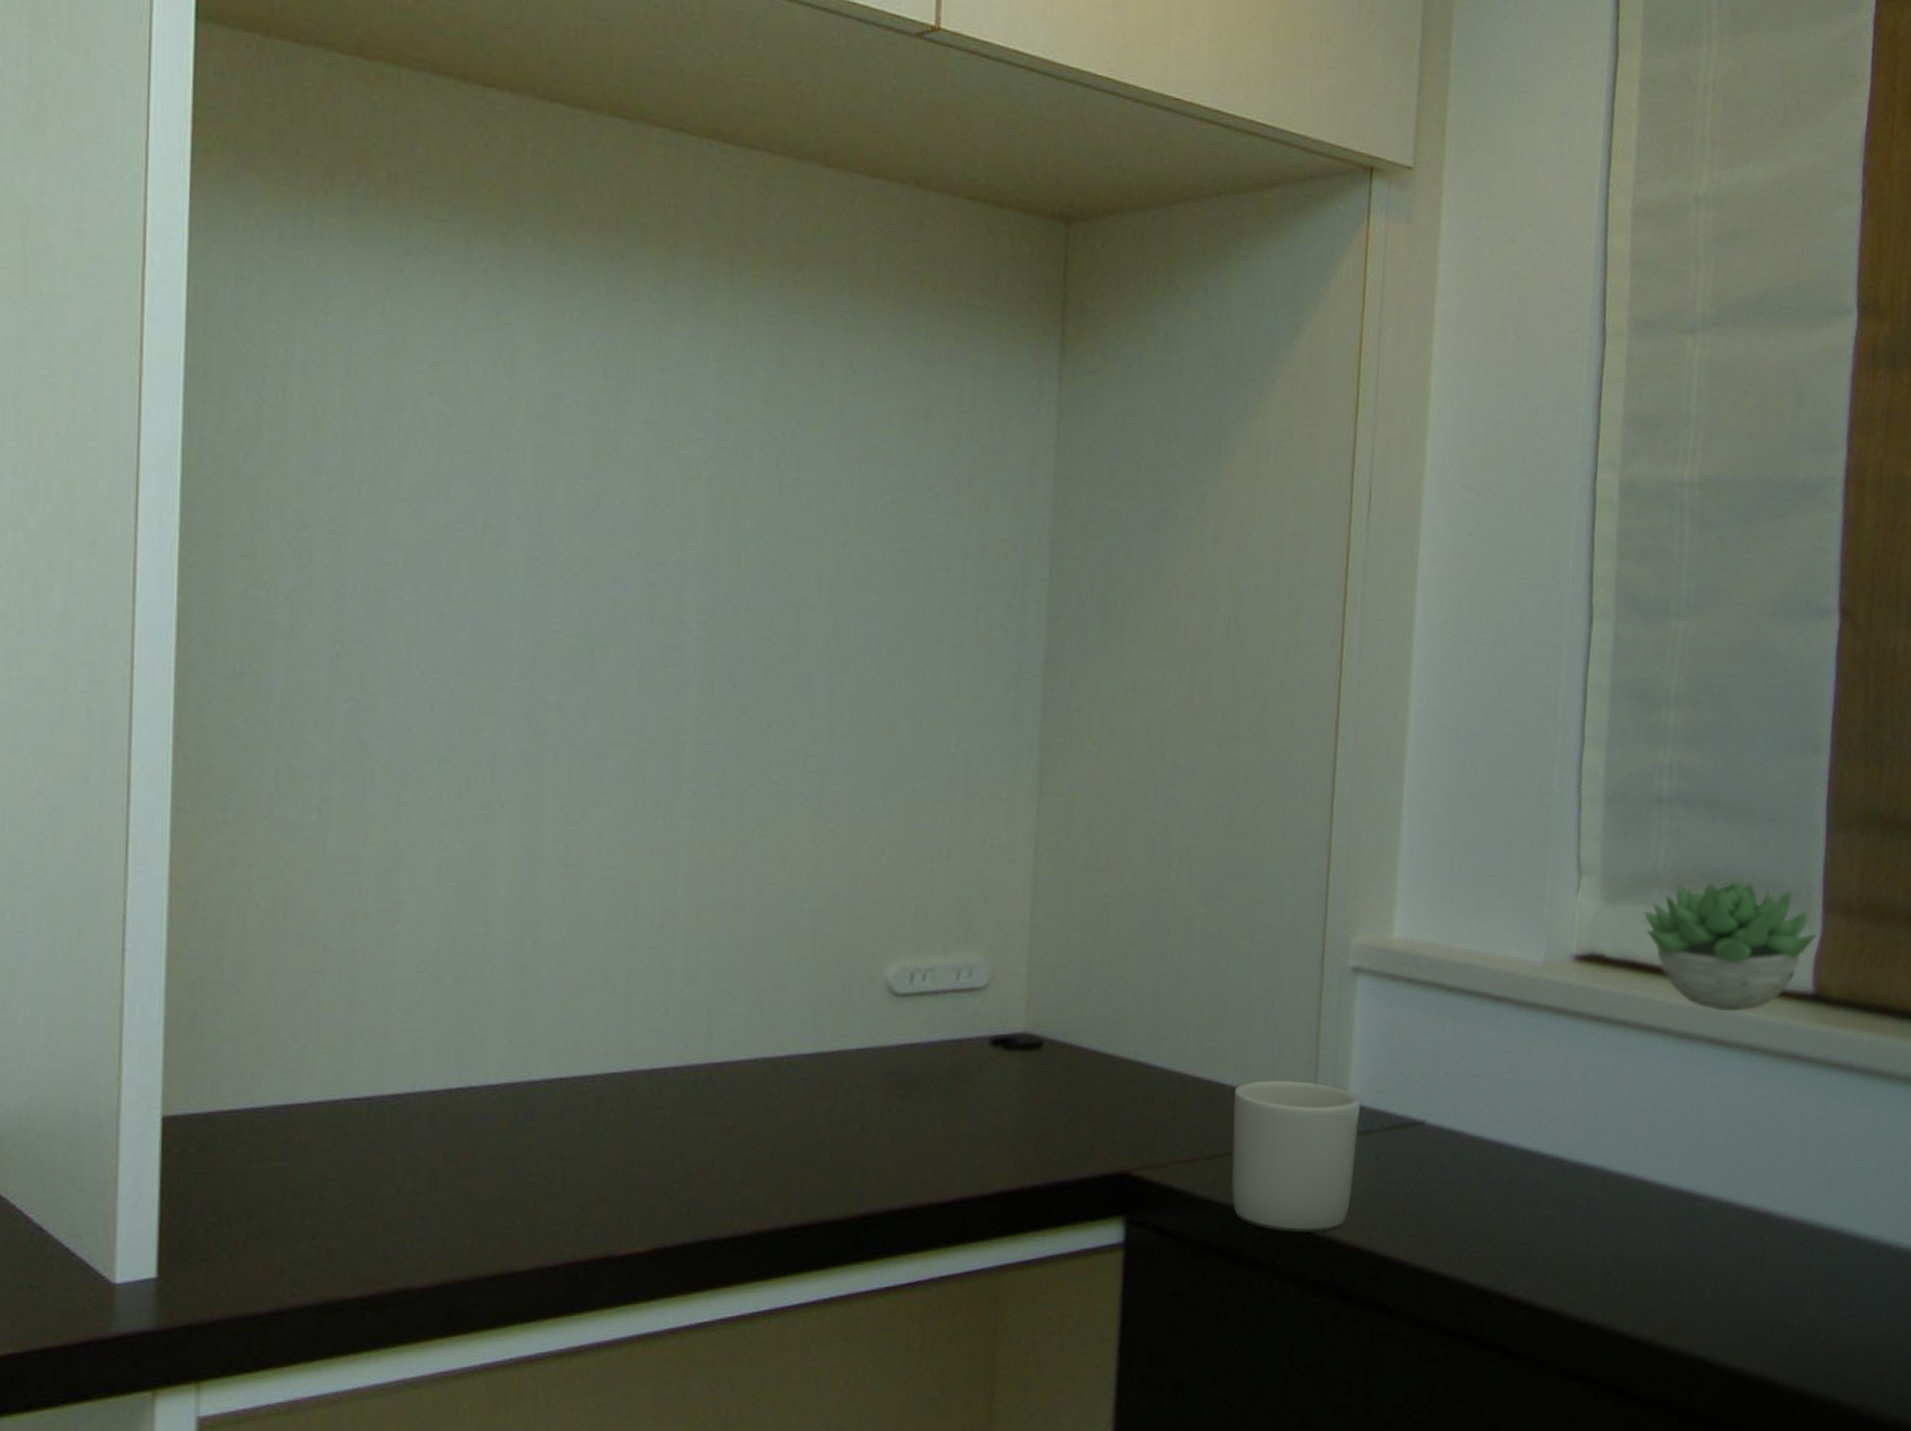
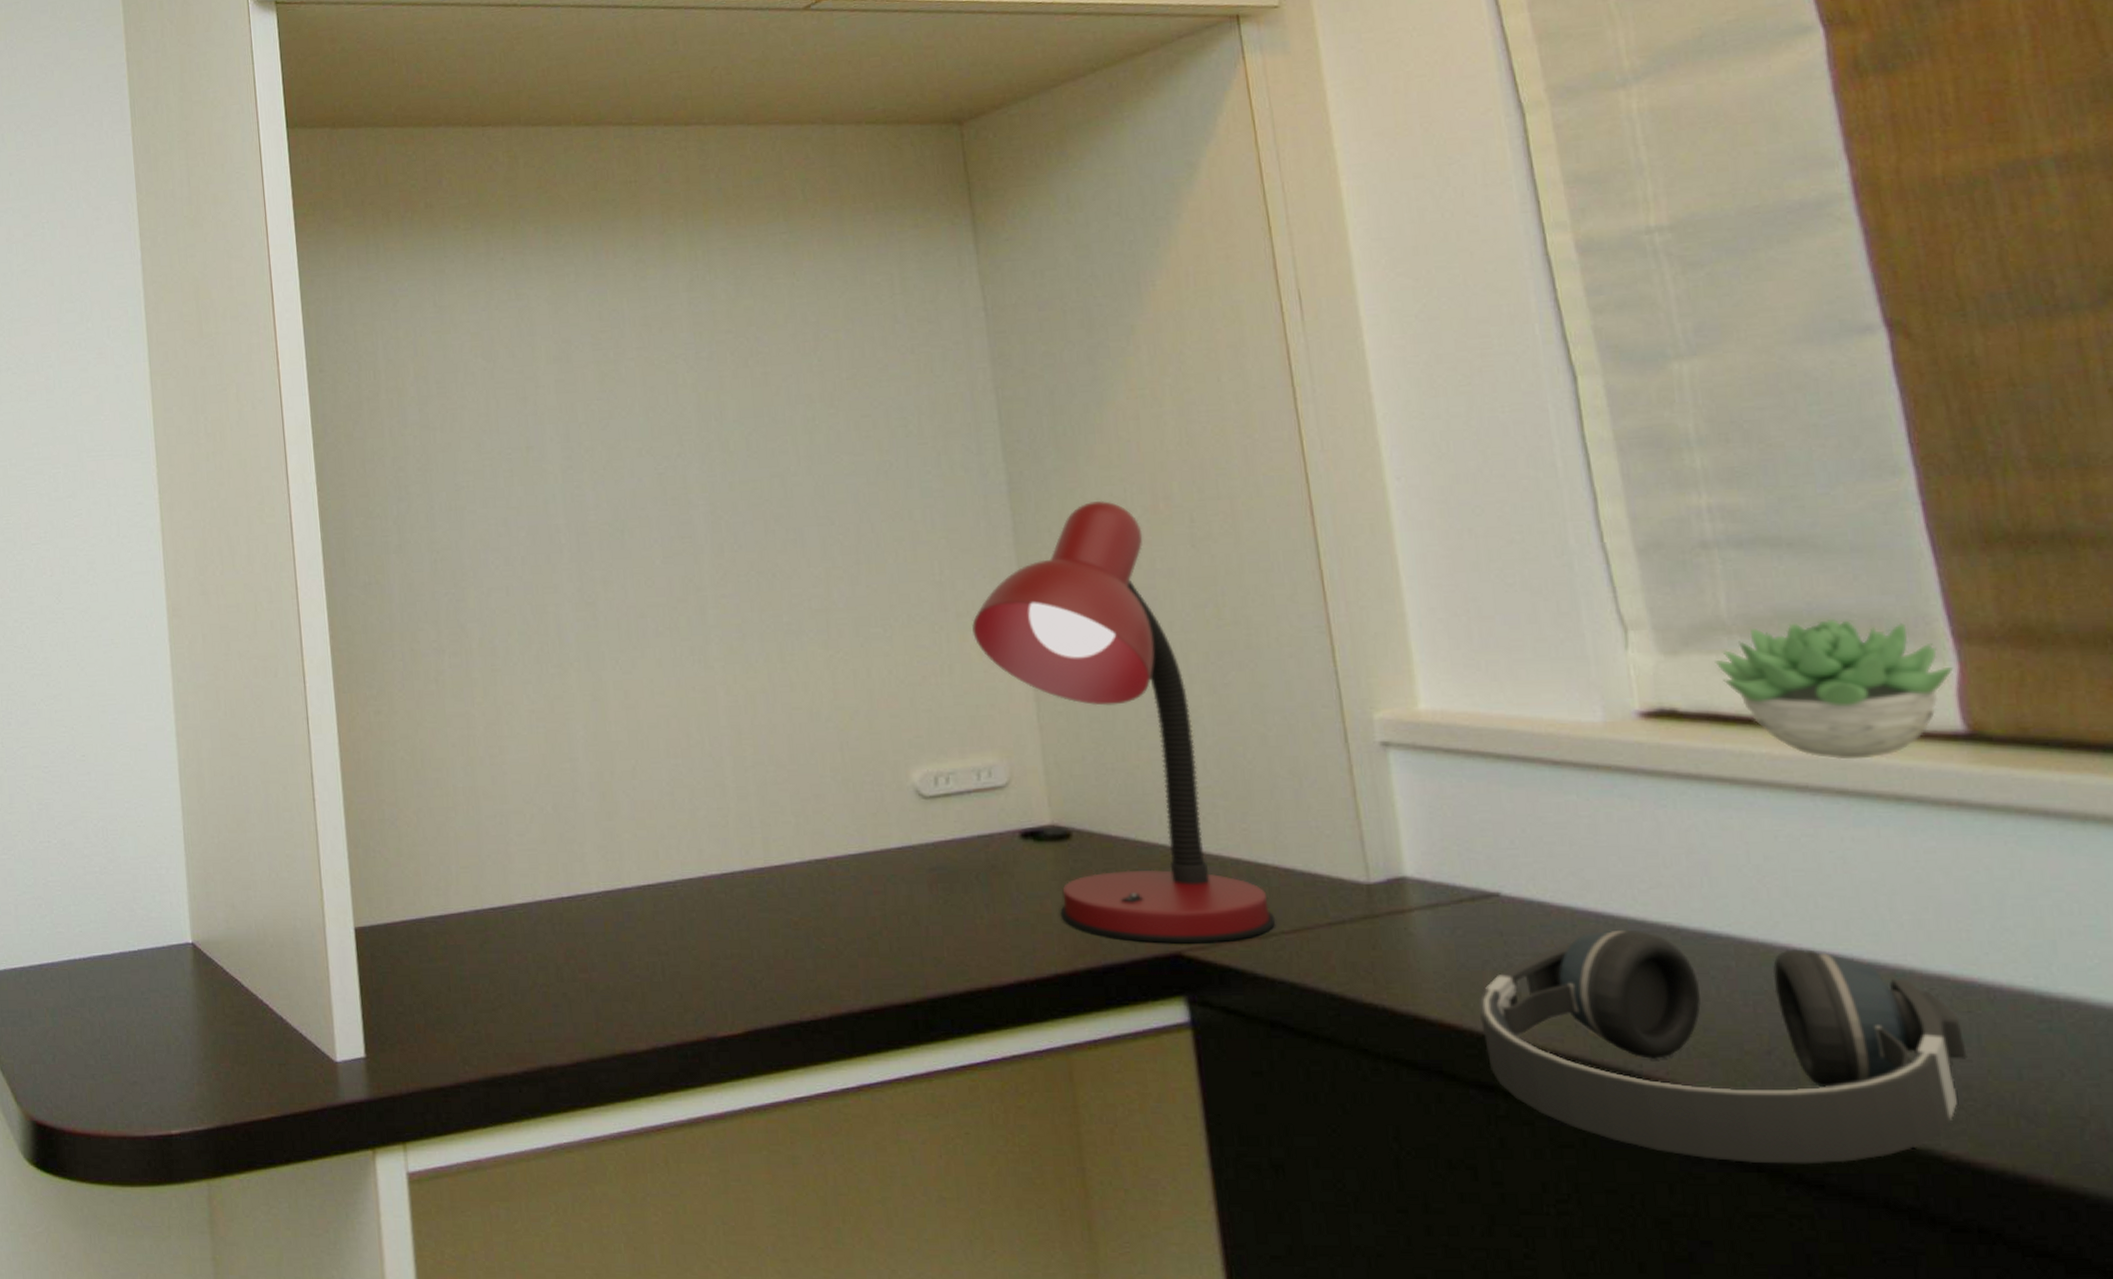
desk lamp: none [979,684,1224,1163] -> present [972,500,1276,944]
mug: present [1231,1080,1361,1233] -> none [1277,857,1432,1010]
headphones: none [1382,1161,1752,1374] -> present [1478,930,1967,1165]

